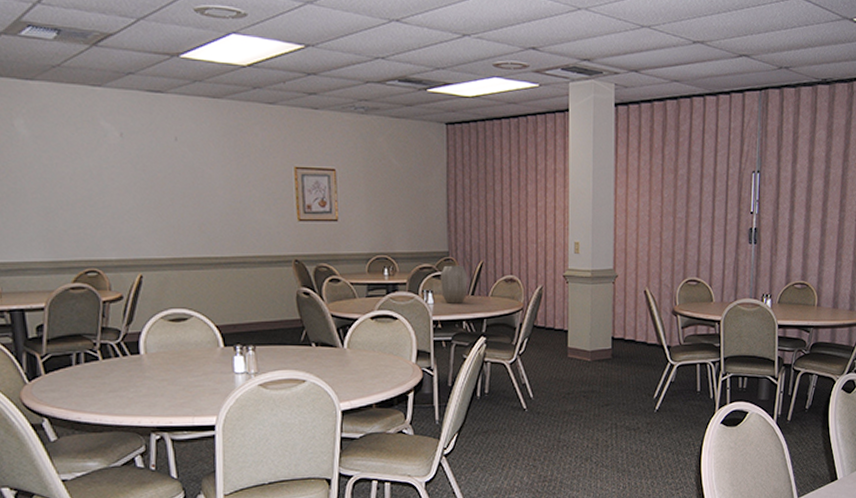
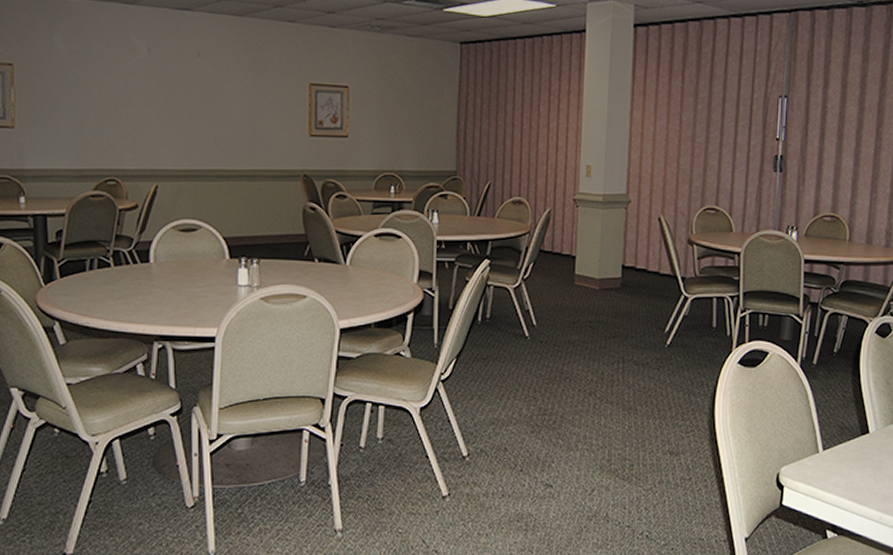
vase: present [441,265,468,303] -> none [447,185,474,224]

